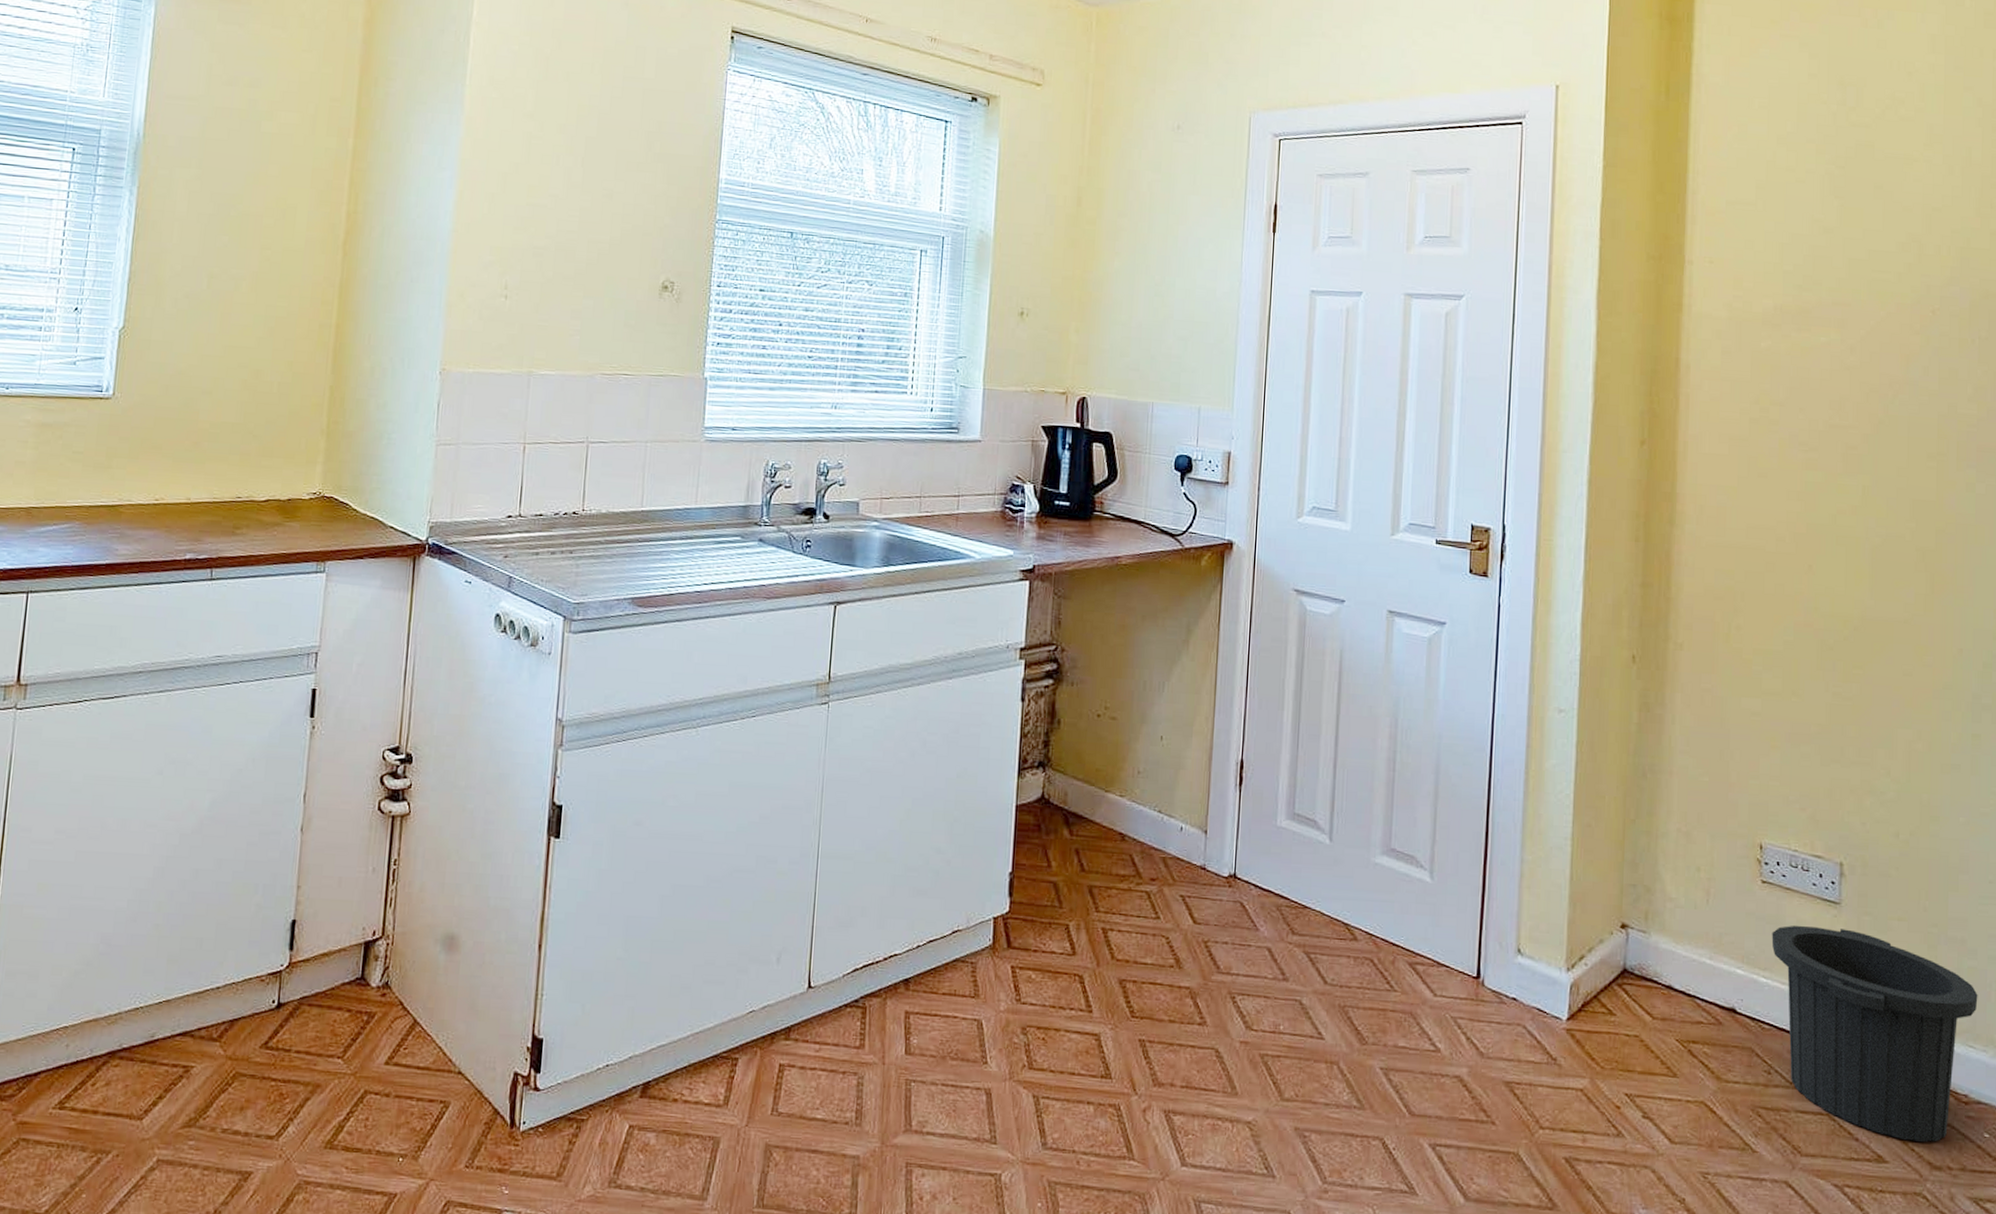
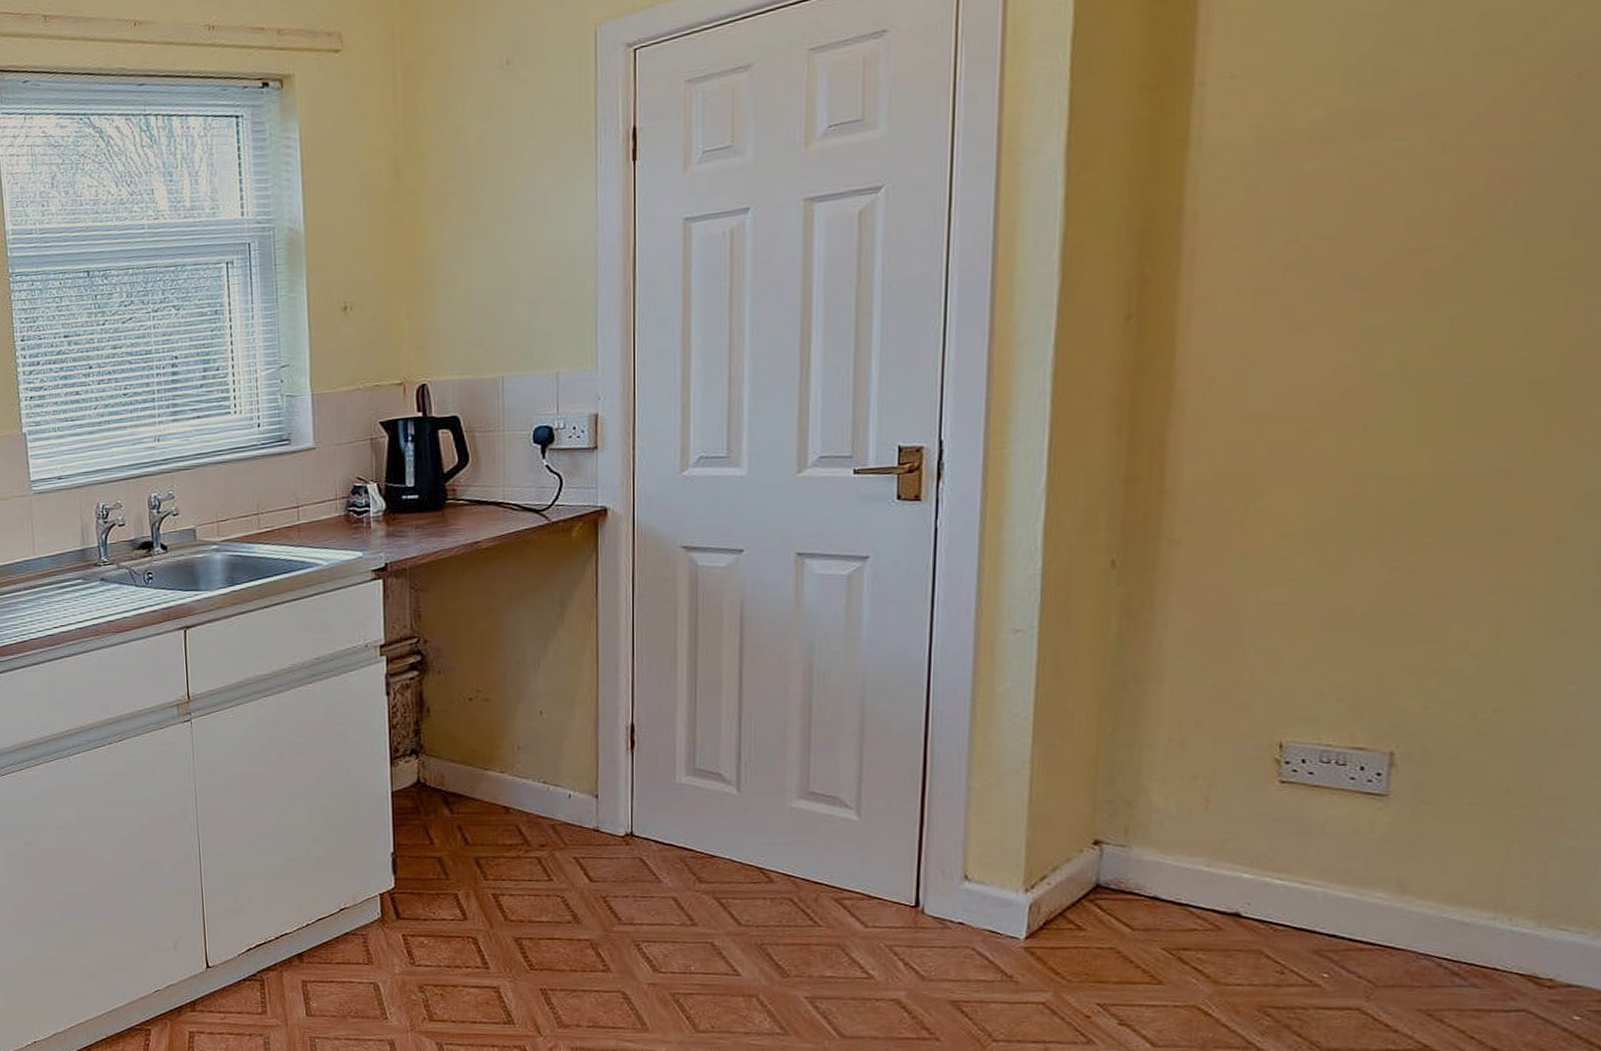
trash can: present [1771,925,1978,1142] -> none [1291,821,1578,1029]

